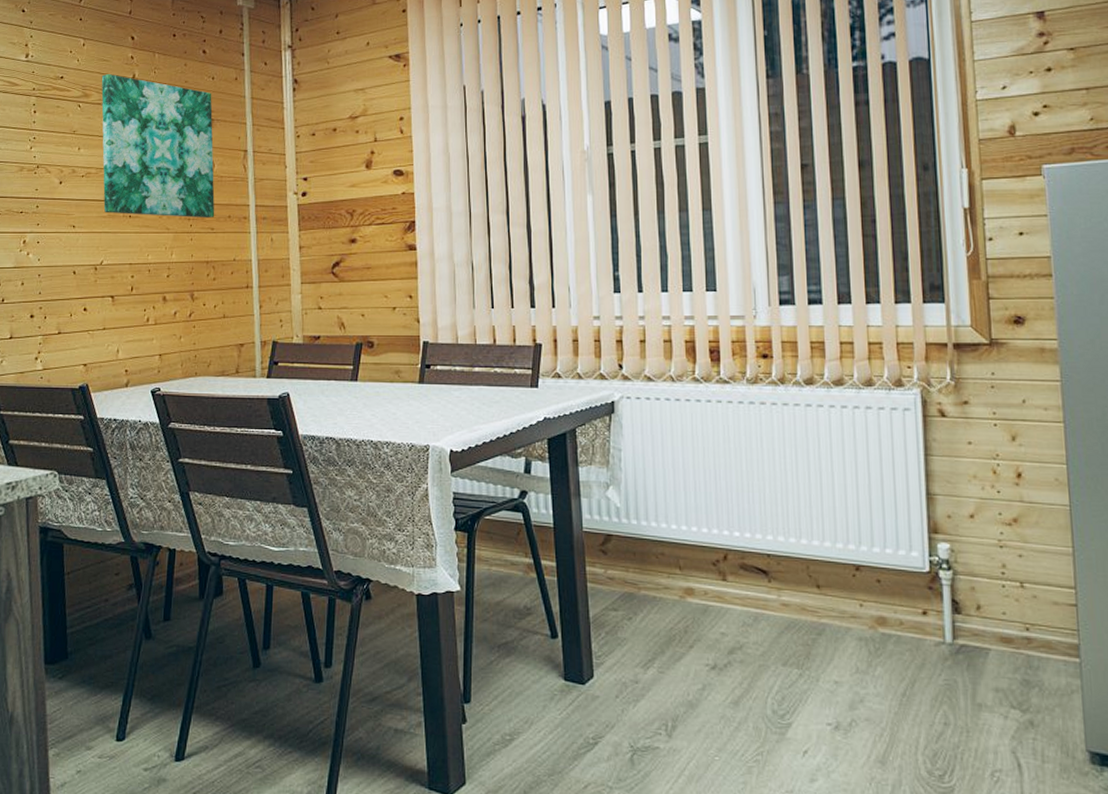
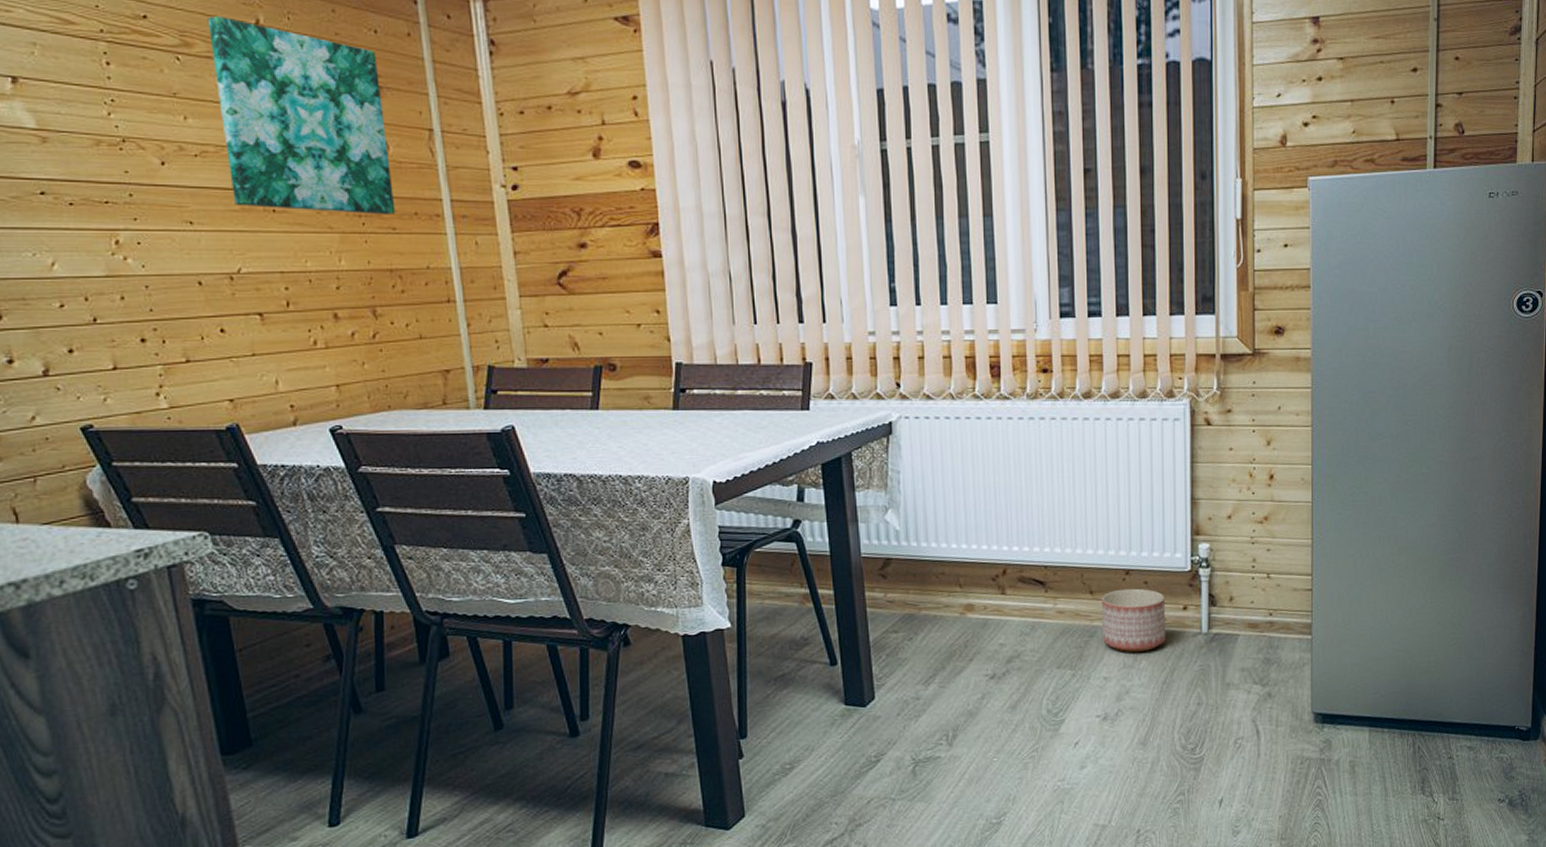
planter: none [829,585,904,658] -> present [1101,588,1166,653]

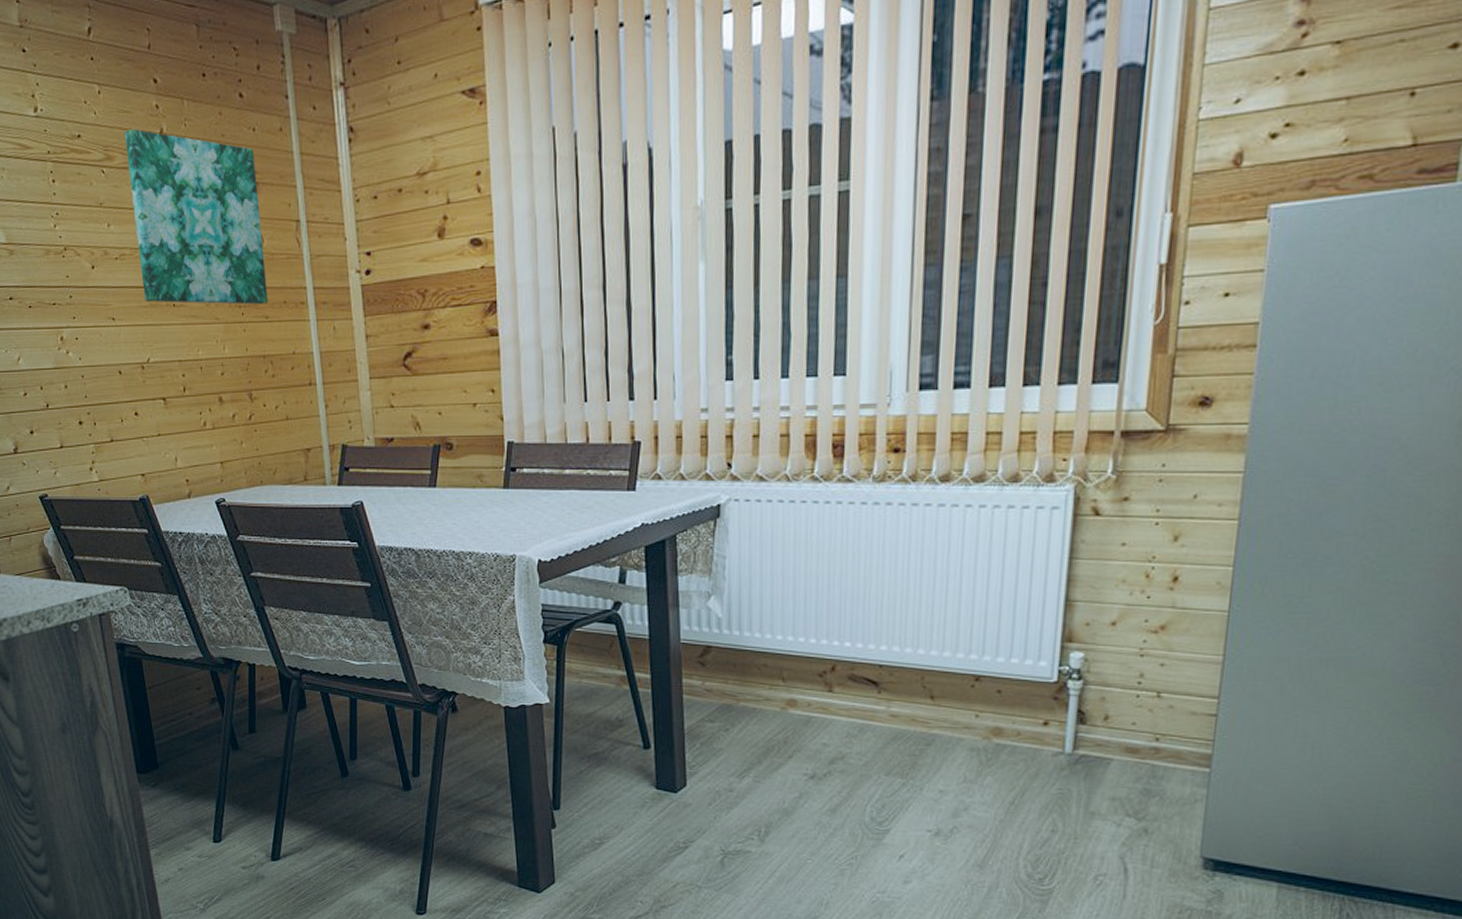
planter: present [1101,588,1166,653] -> none [941,696,1022,768]

